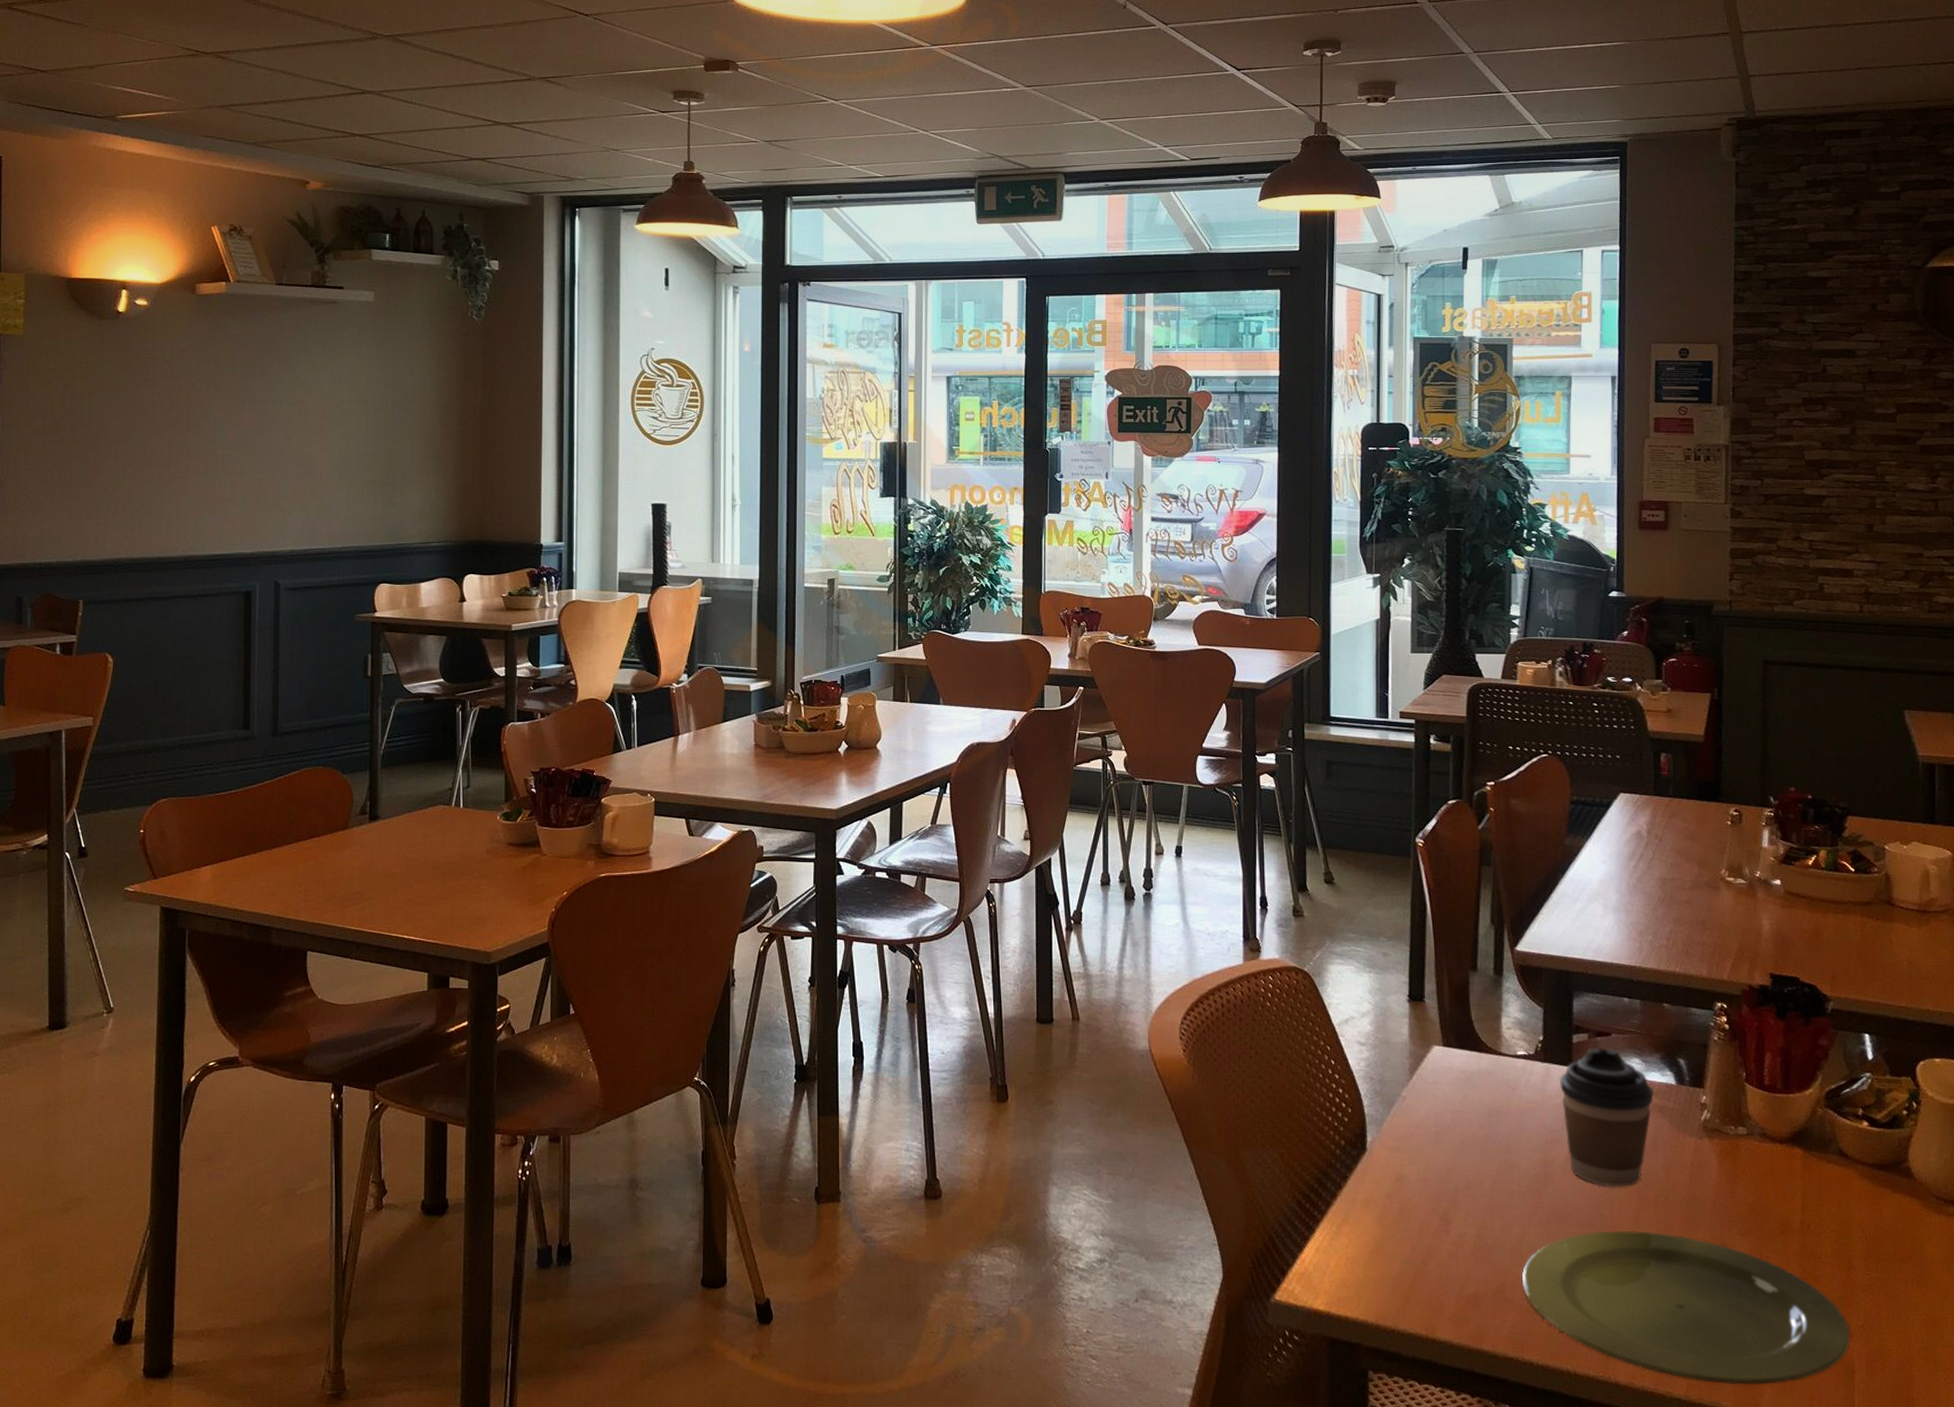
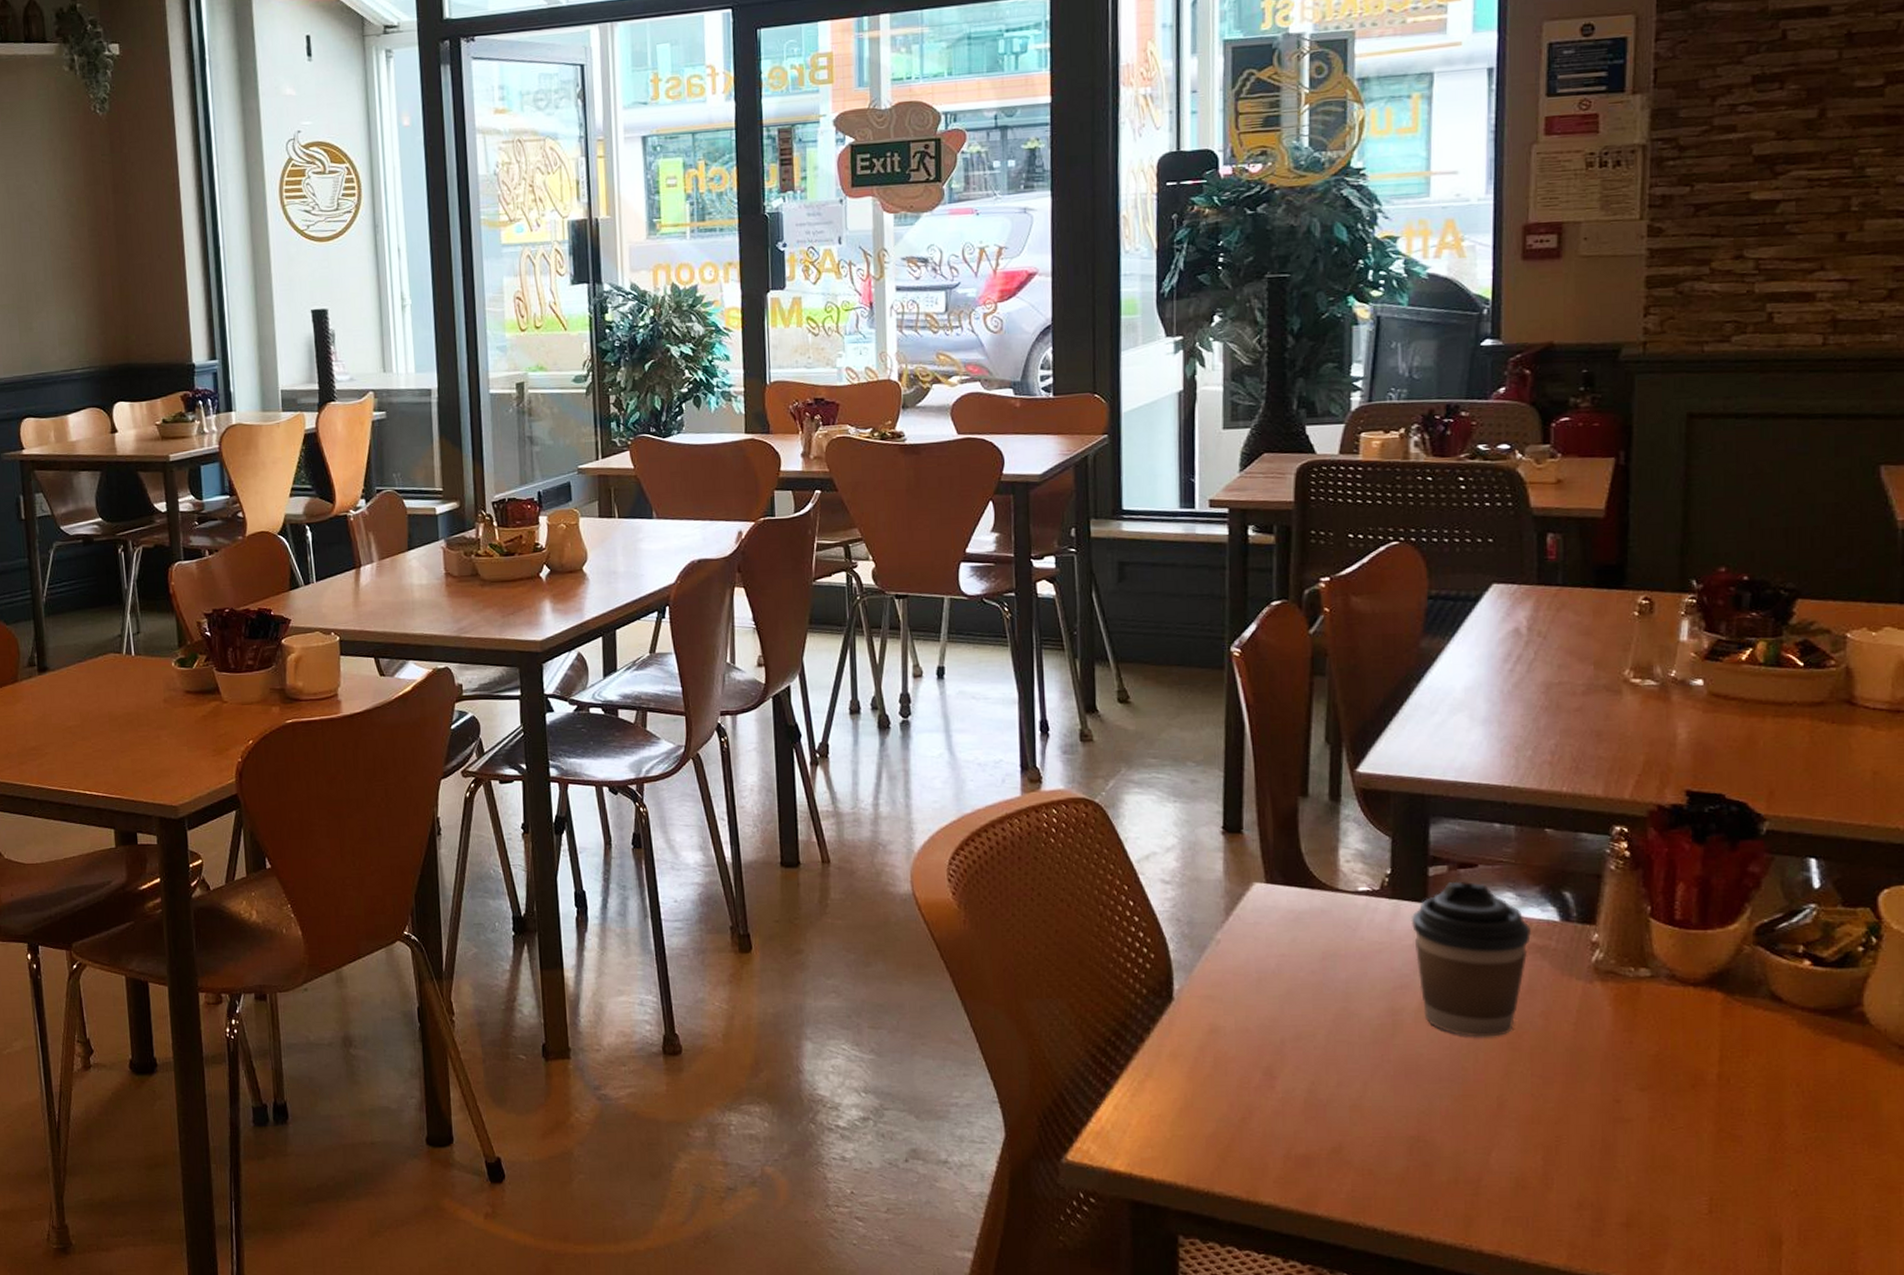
plate: present [1521,1230,1851,1385] -> none [1362,1085,1779,1255]

